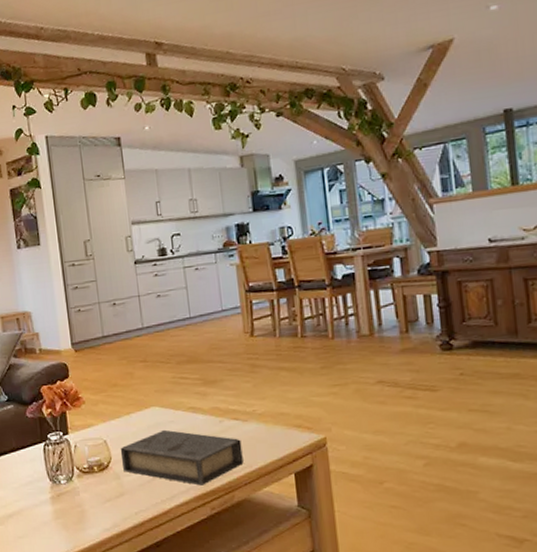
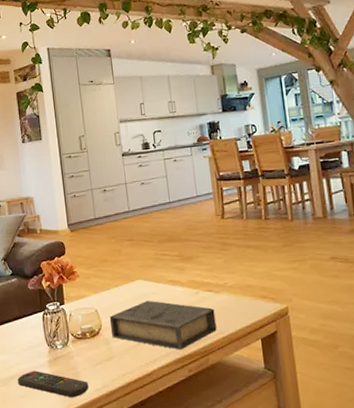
remote control: none [16,508,97,539] -> present [18,370,89,398]

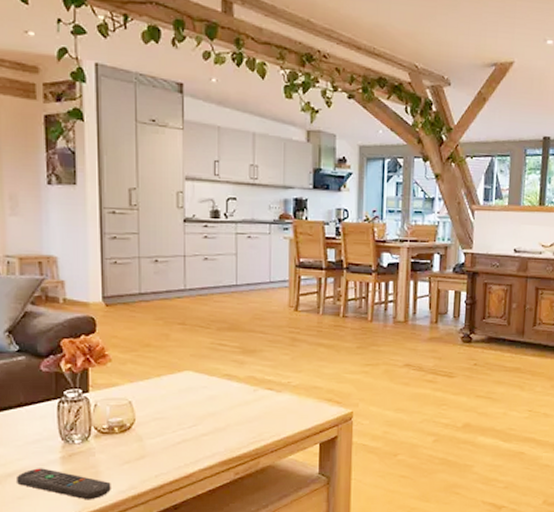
book: present [109,300,217,350] -> none [146,394,273,451]

